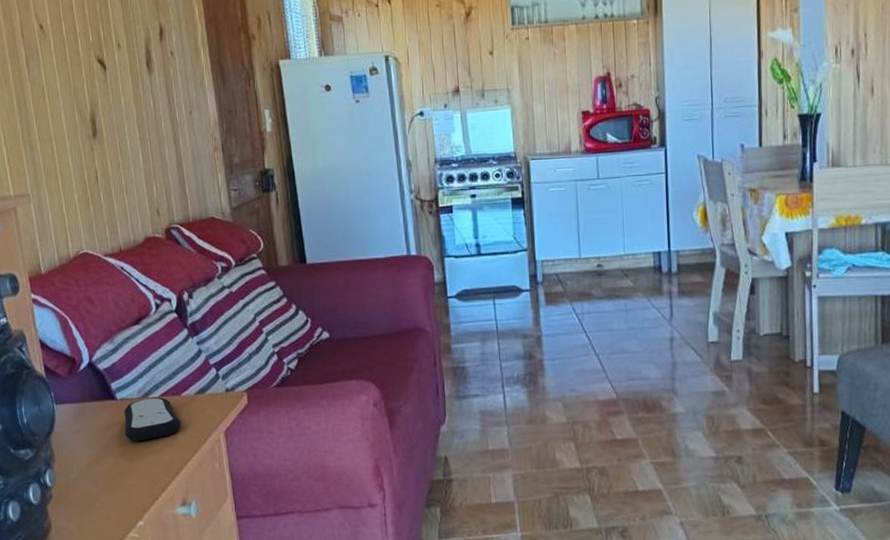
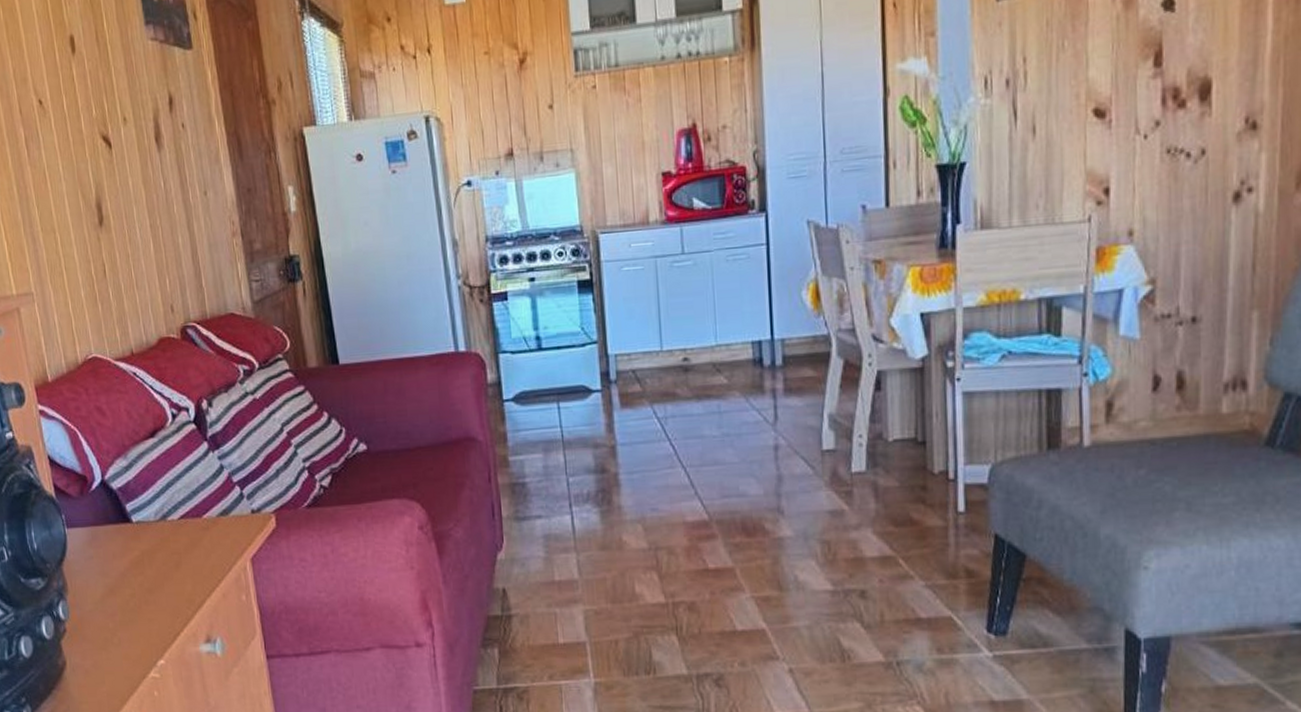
remote control: present [124,397,182,441] -> none [140,520,204,569]

